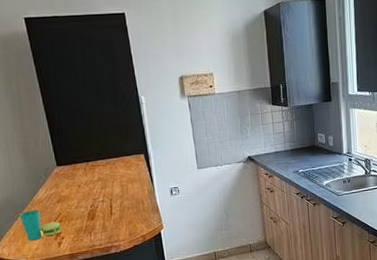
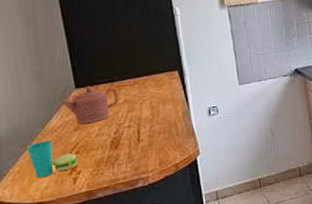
teapot: none [44,164,94,197] -> present [59,85,119,124]

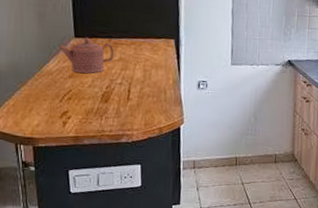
cup: present [27,140,79,178] -> none [23,81,70,115]

